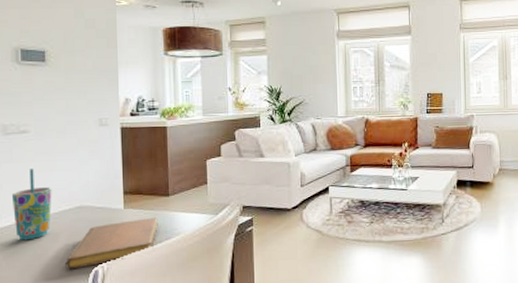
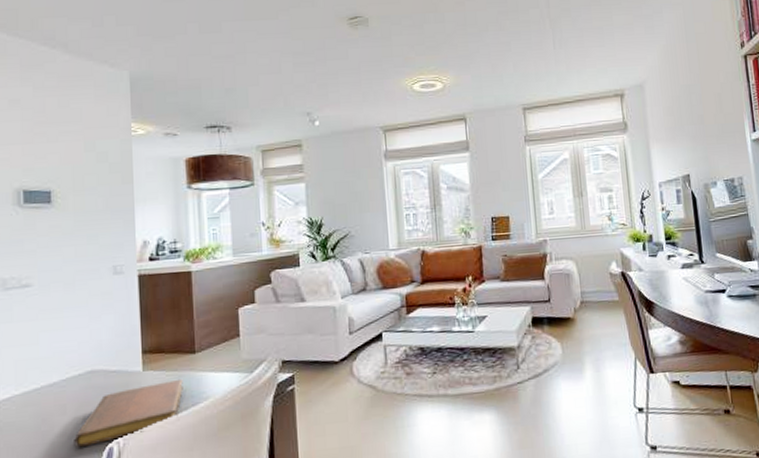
cup: present [11,169,52,241] -> none [11,329,59,415]

